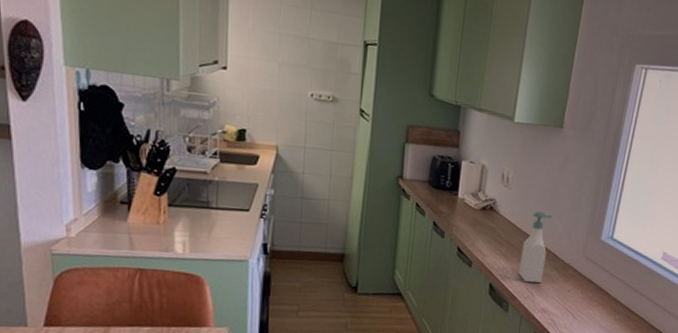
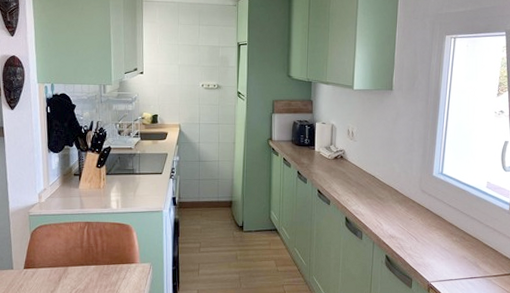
soap bottle: present [519,211,552,284] -> none [368,157,391,215]

